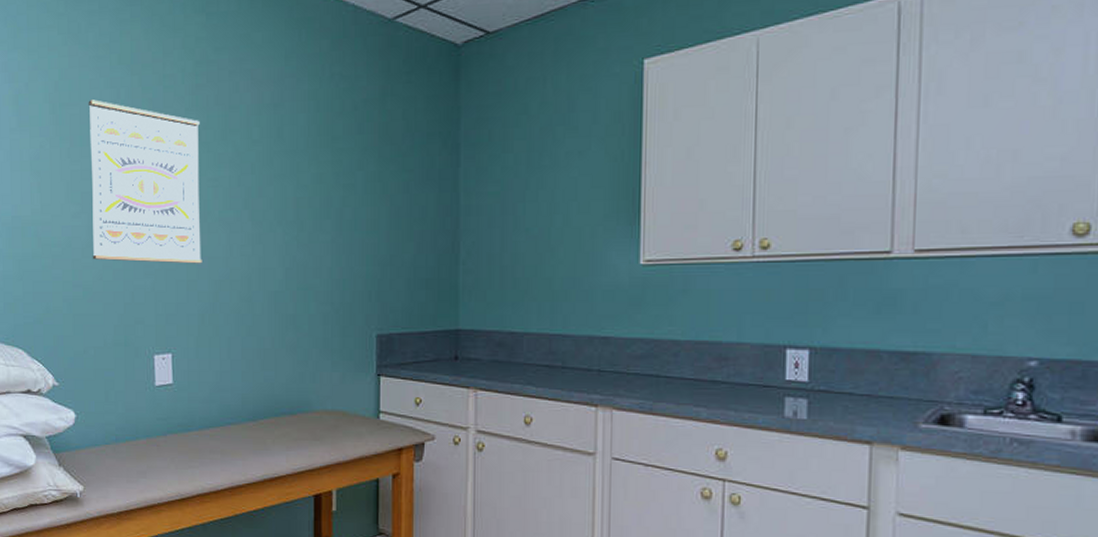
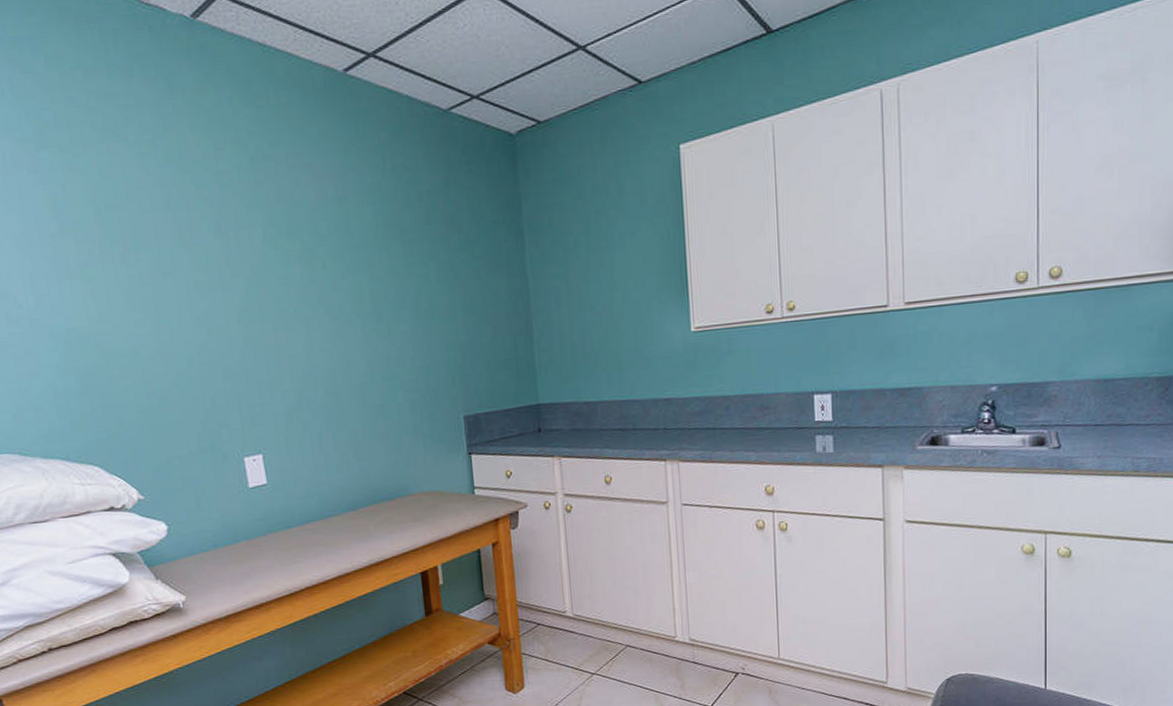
wall art: present [88,99,202,264] -> none [137,200,283,367]

